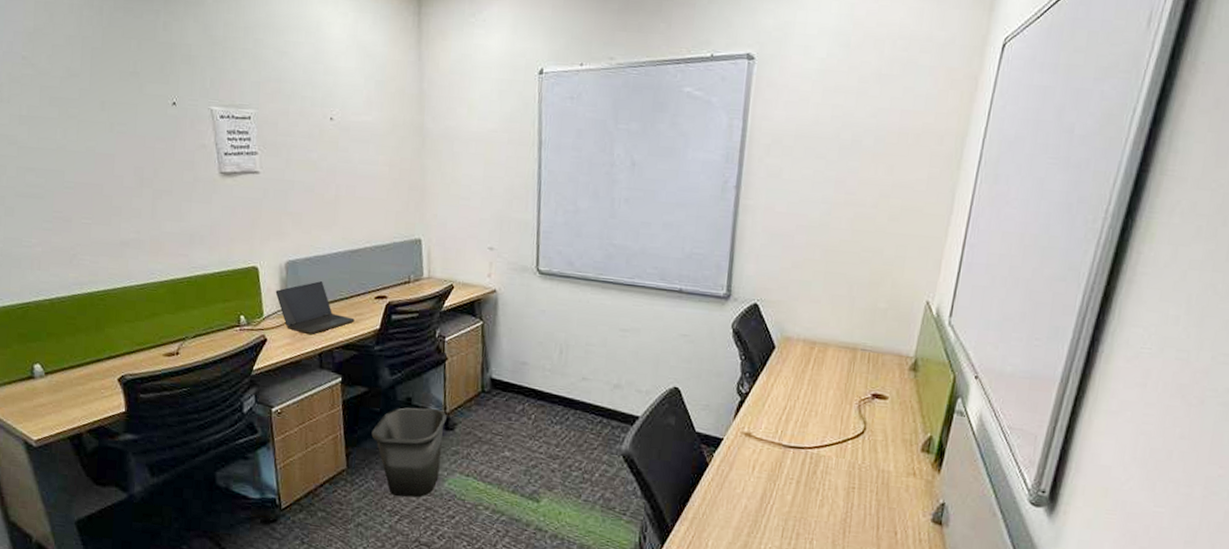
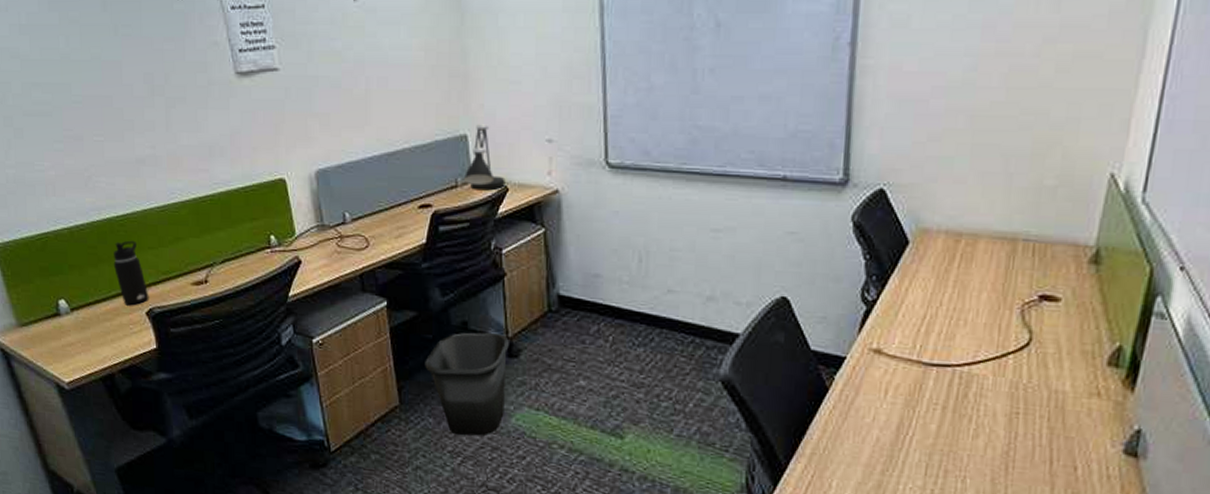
water bottle: none [90,313,123,372] -> present [113,240,149,305]
laptop: present [275,281,355,335] -> none [306,191,397,254]
desk lamp: none [415,231,452,288] -> present [463,124,505,191]

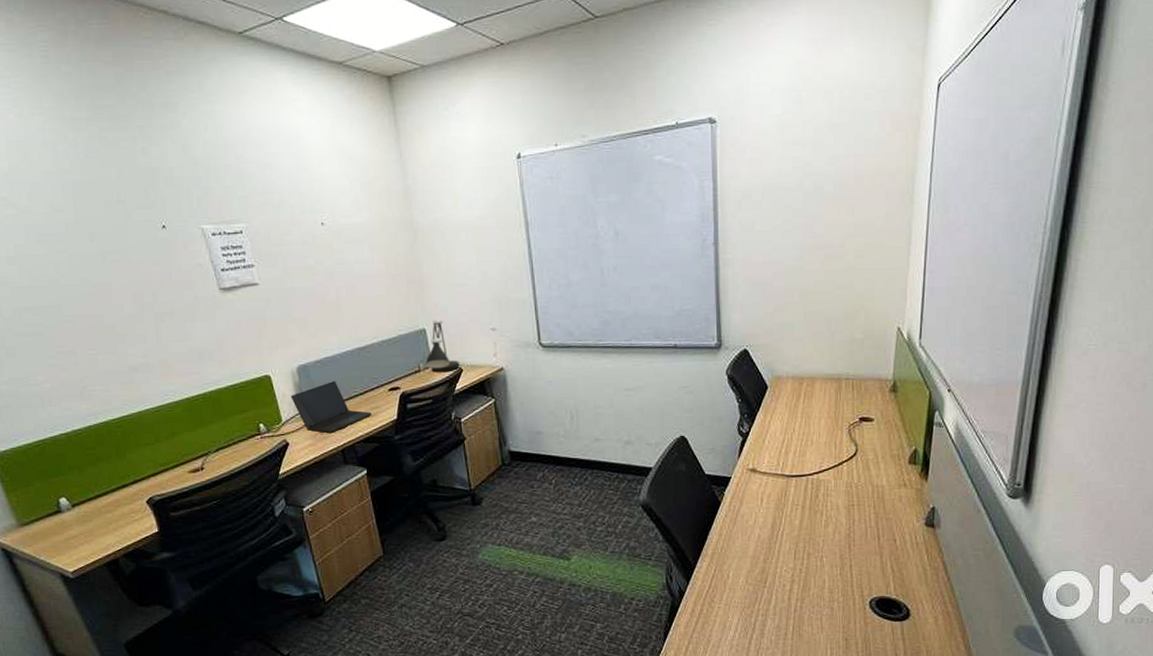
water bottle: present [113,240,149,305] -> none [112,439,149,496]
laptop: none [306,191,397,254] -> present [290,381,372,434]
waste bin: present [425,332,509,436] -> none [403,487,472,573]

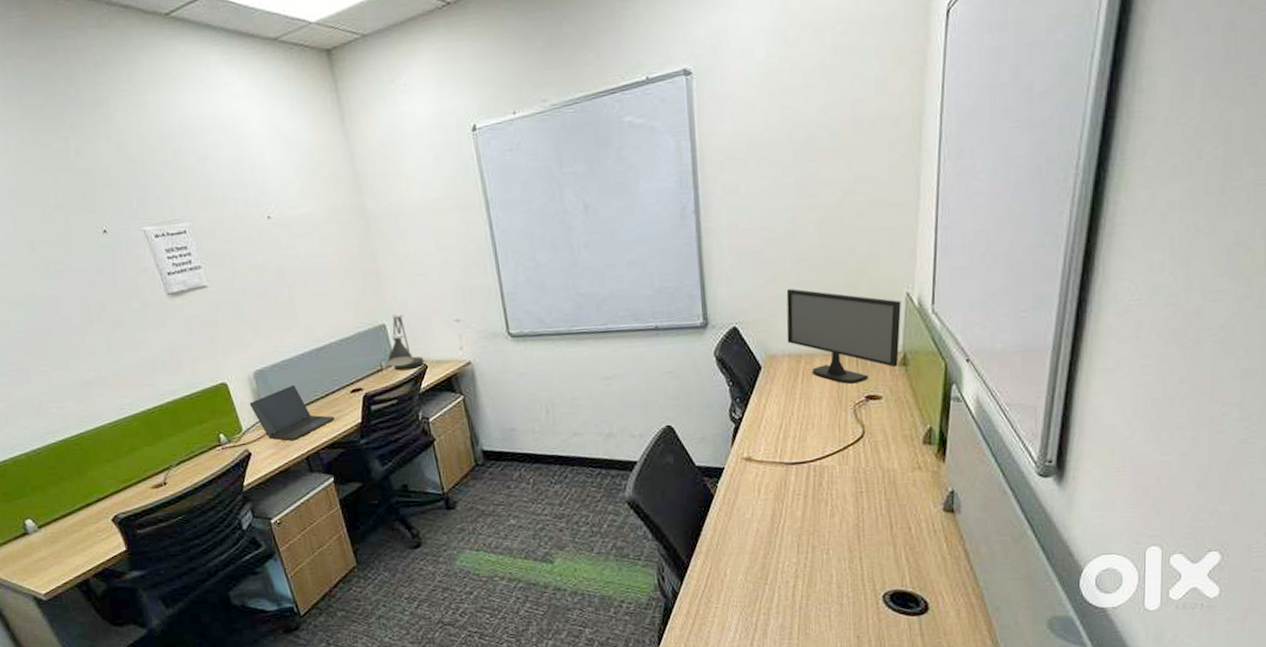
computer monitor: none [791,318,892,406] -> present [786,289,901,384]

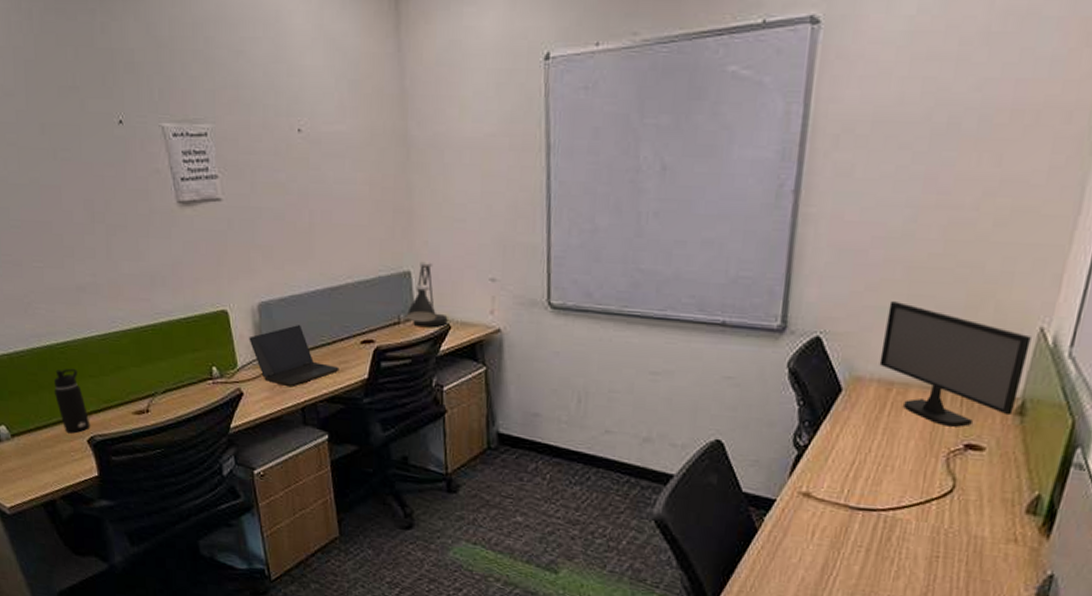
water bottle: none [73,456,113,515] -> present [54,368,91,433]

